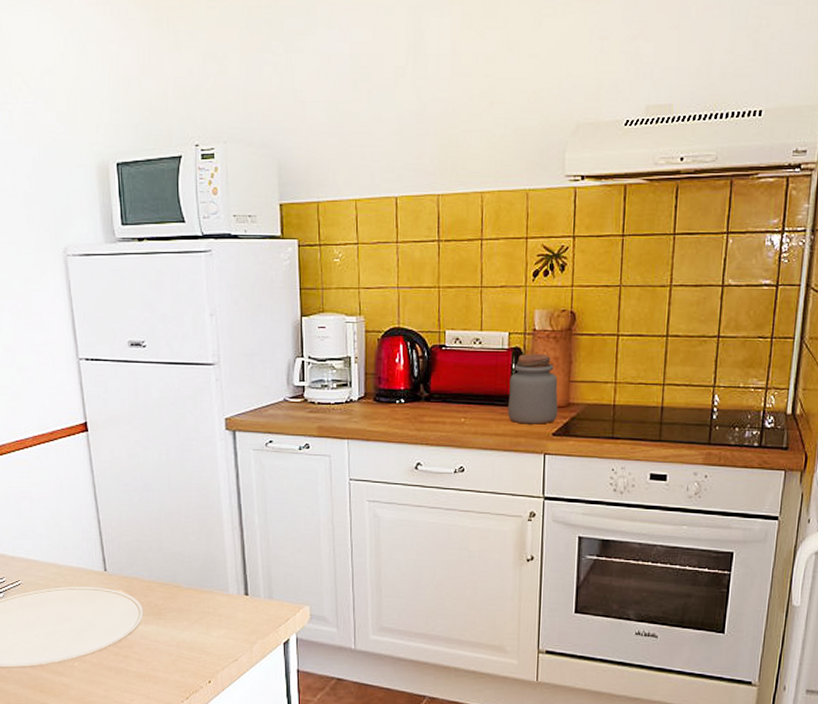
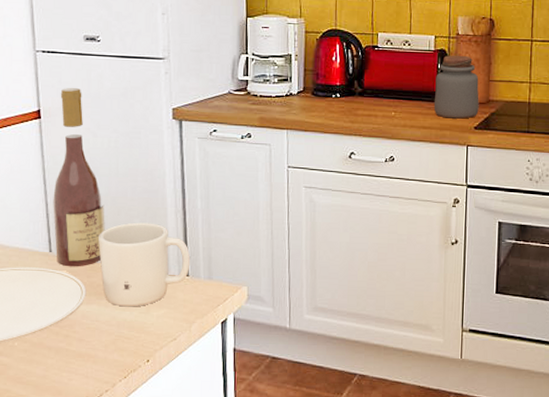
wine bottle: none [105,397,160,587] -> present [53,87,105,267]
mug: none [153,540,250,627] -> present [97,222,191,307]

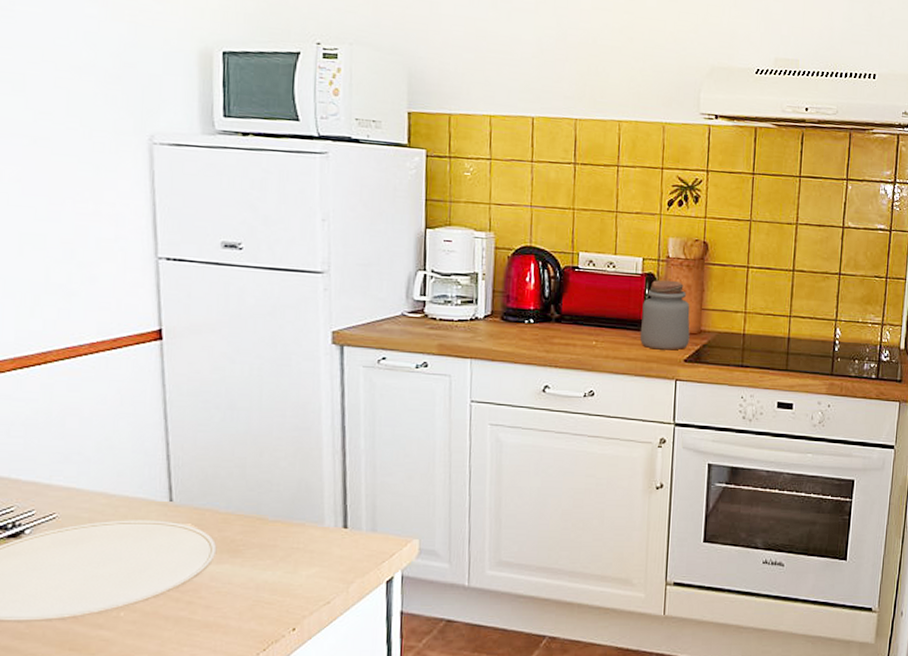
wine bottle: present [53,87,105,267] -> none [175,303,244,520]
mug: present [97,222,191,307] -> none [233,465,351,566]

